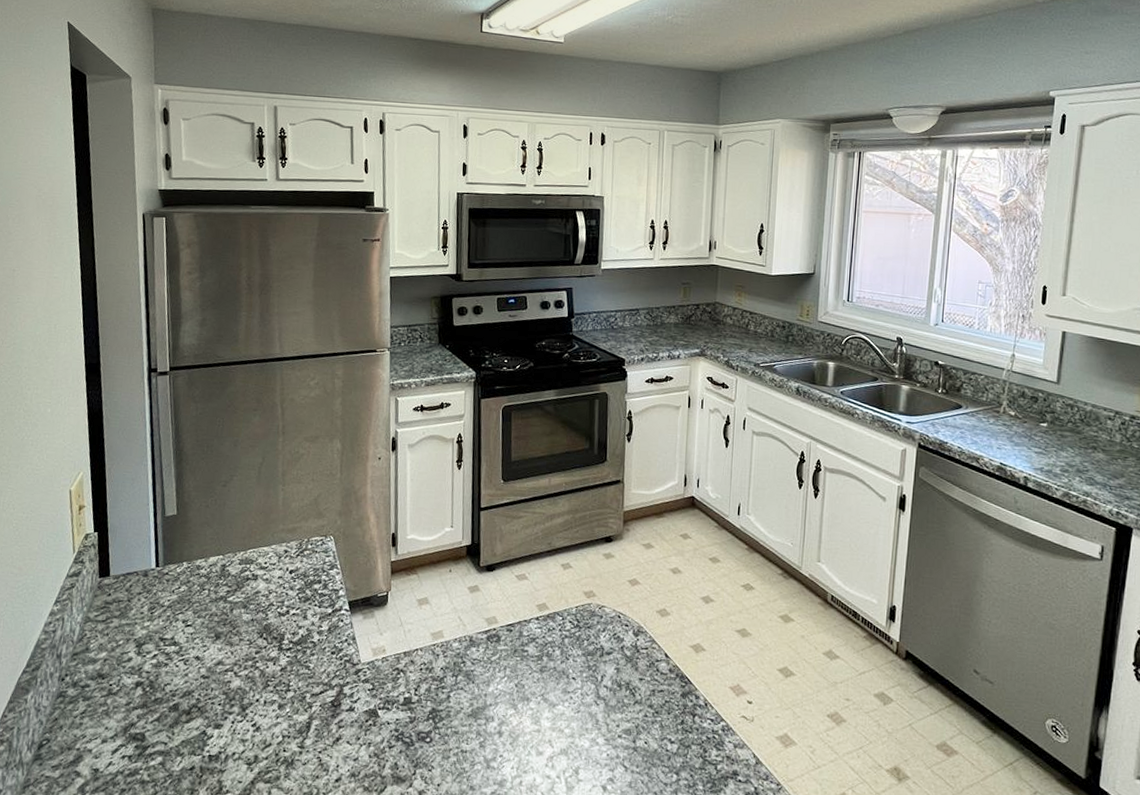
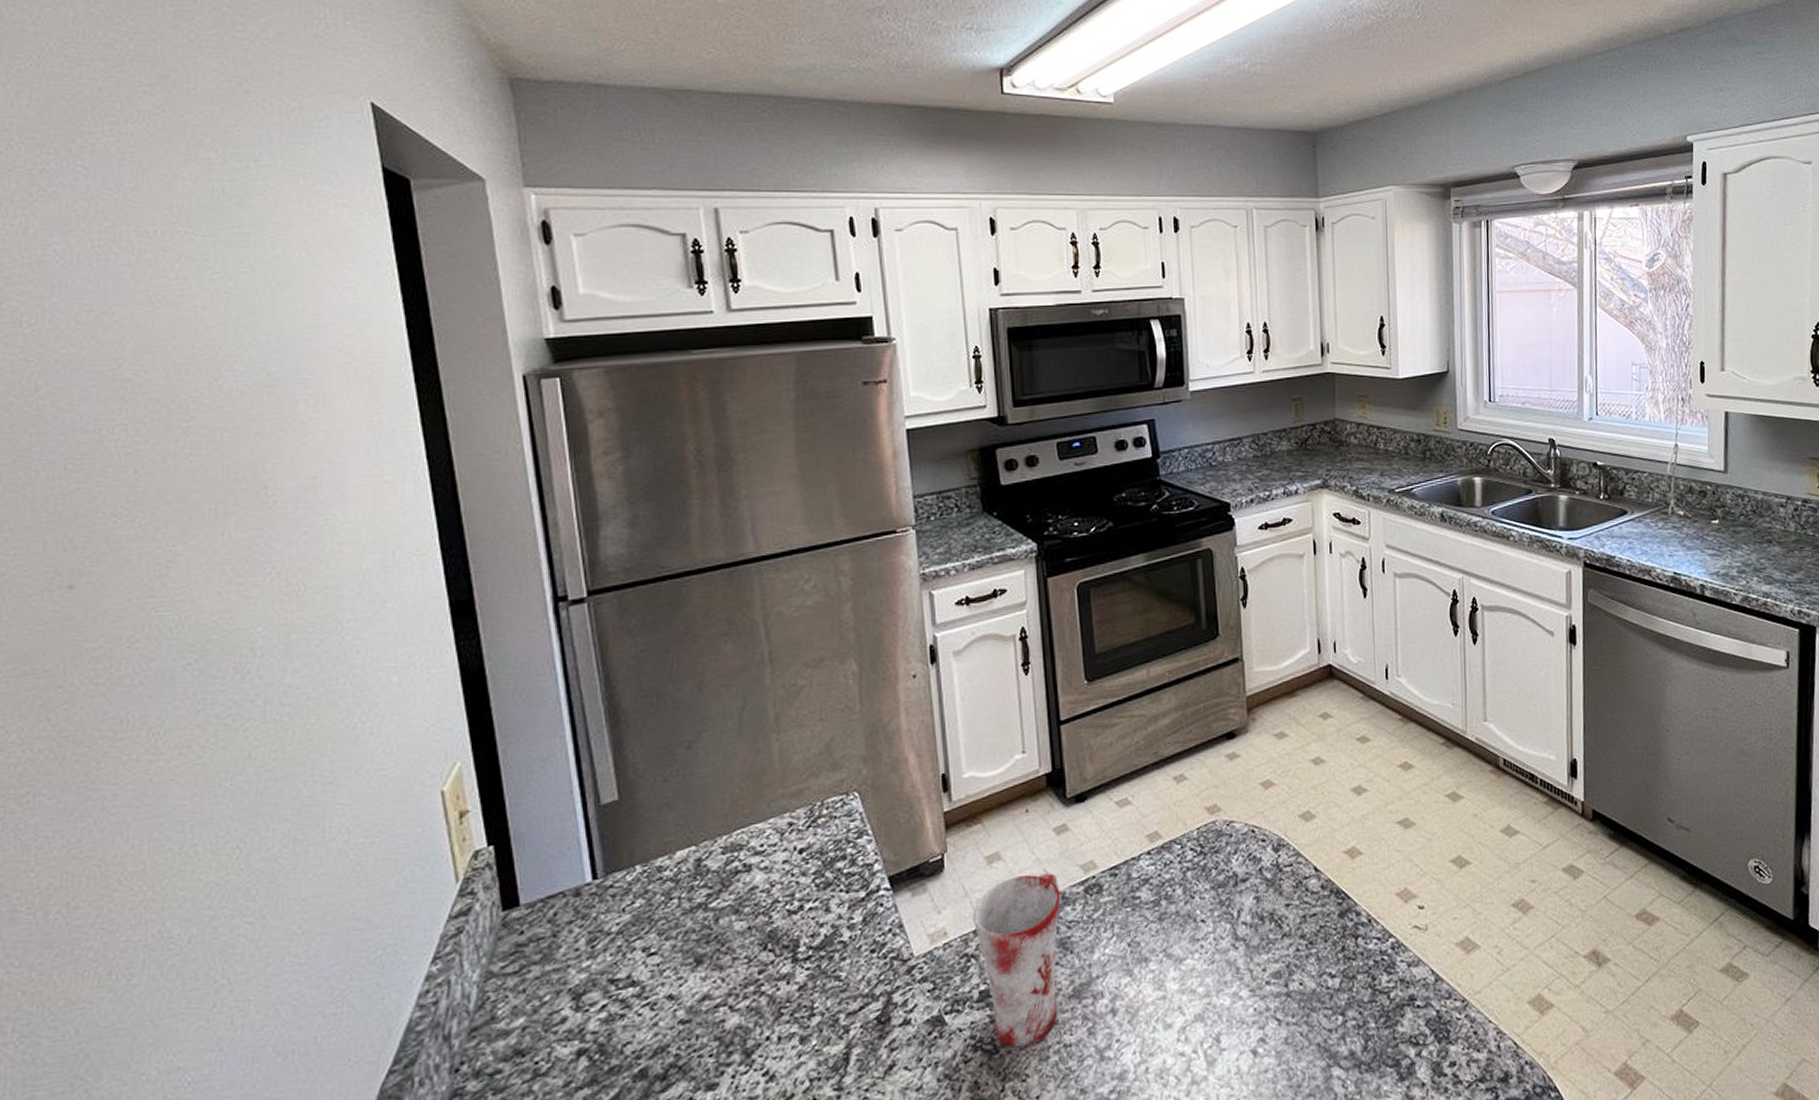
mug: none [404,618,469,746] -> present [972,872,1060,1048]

